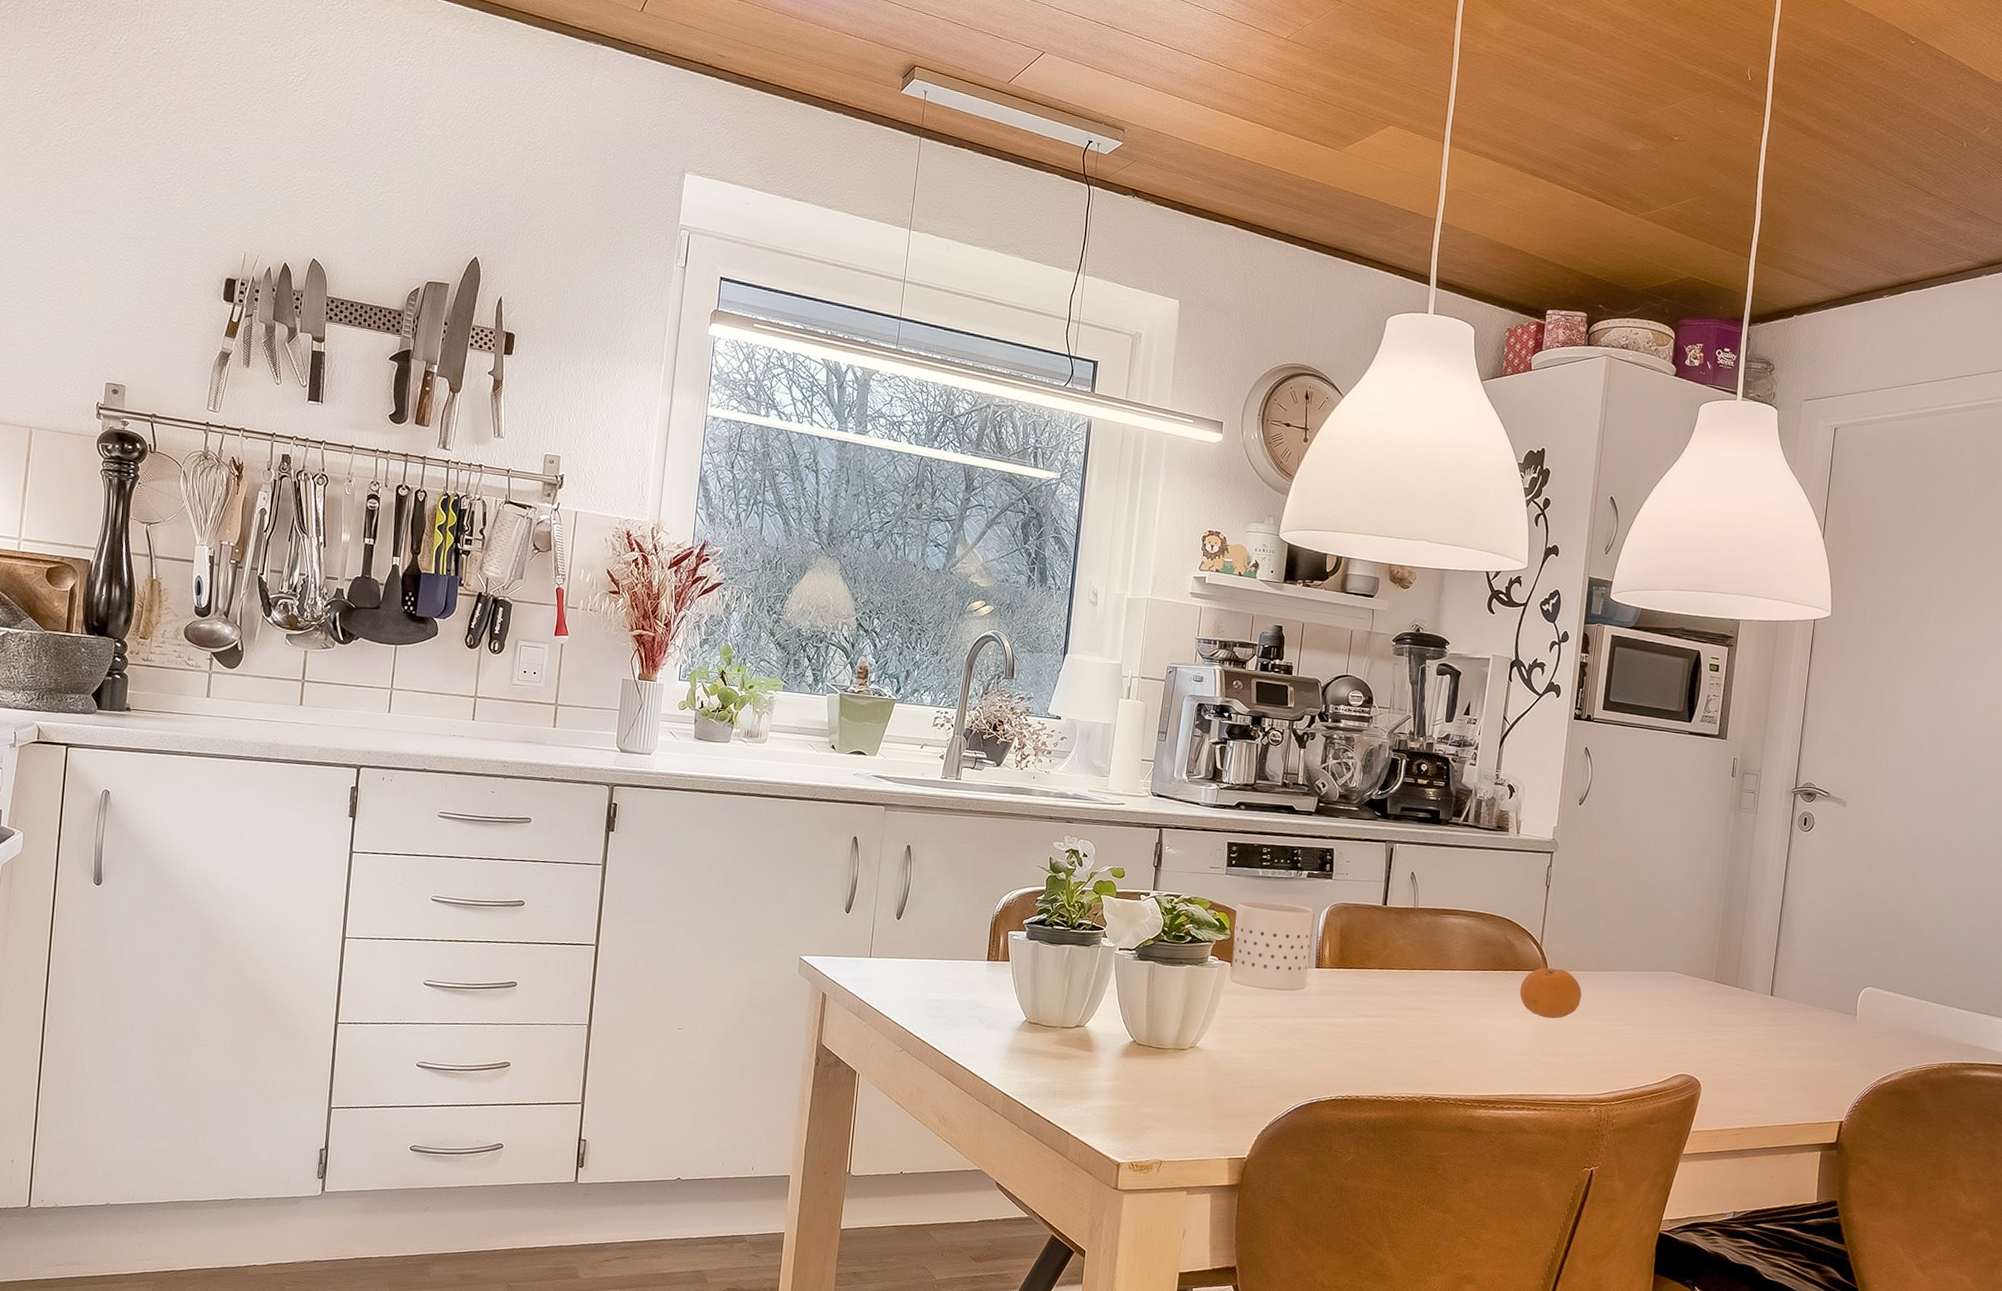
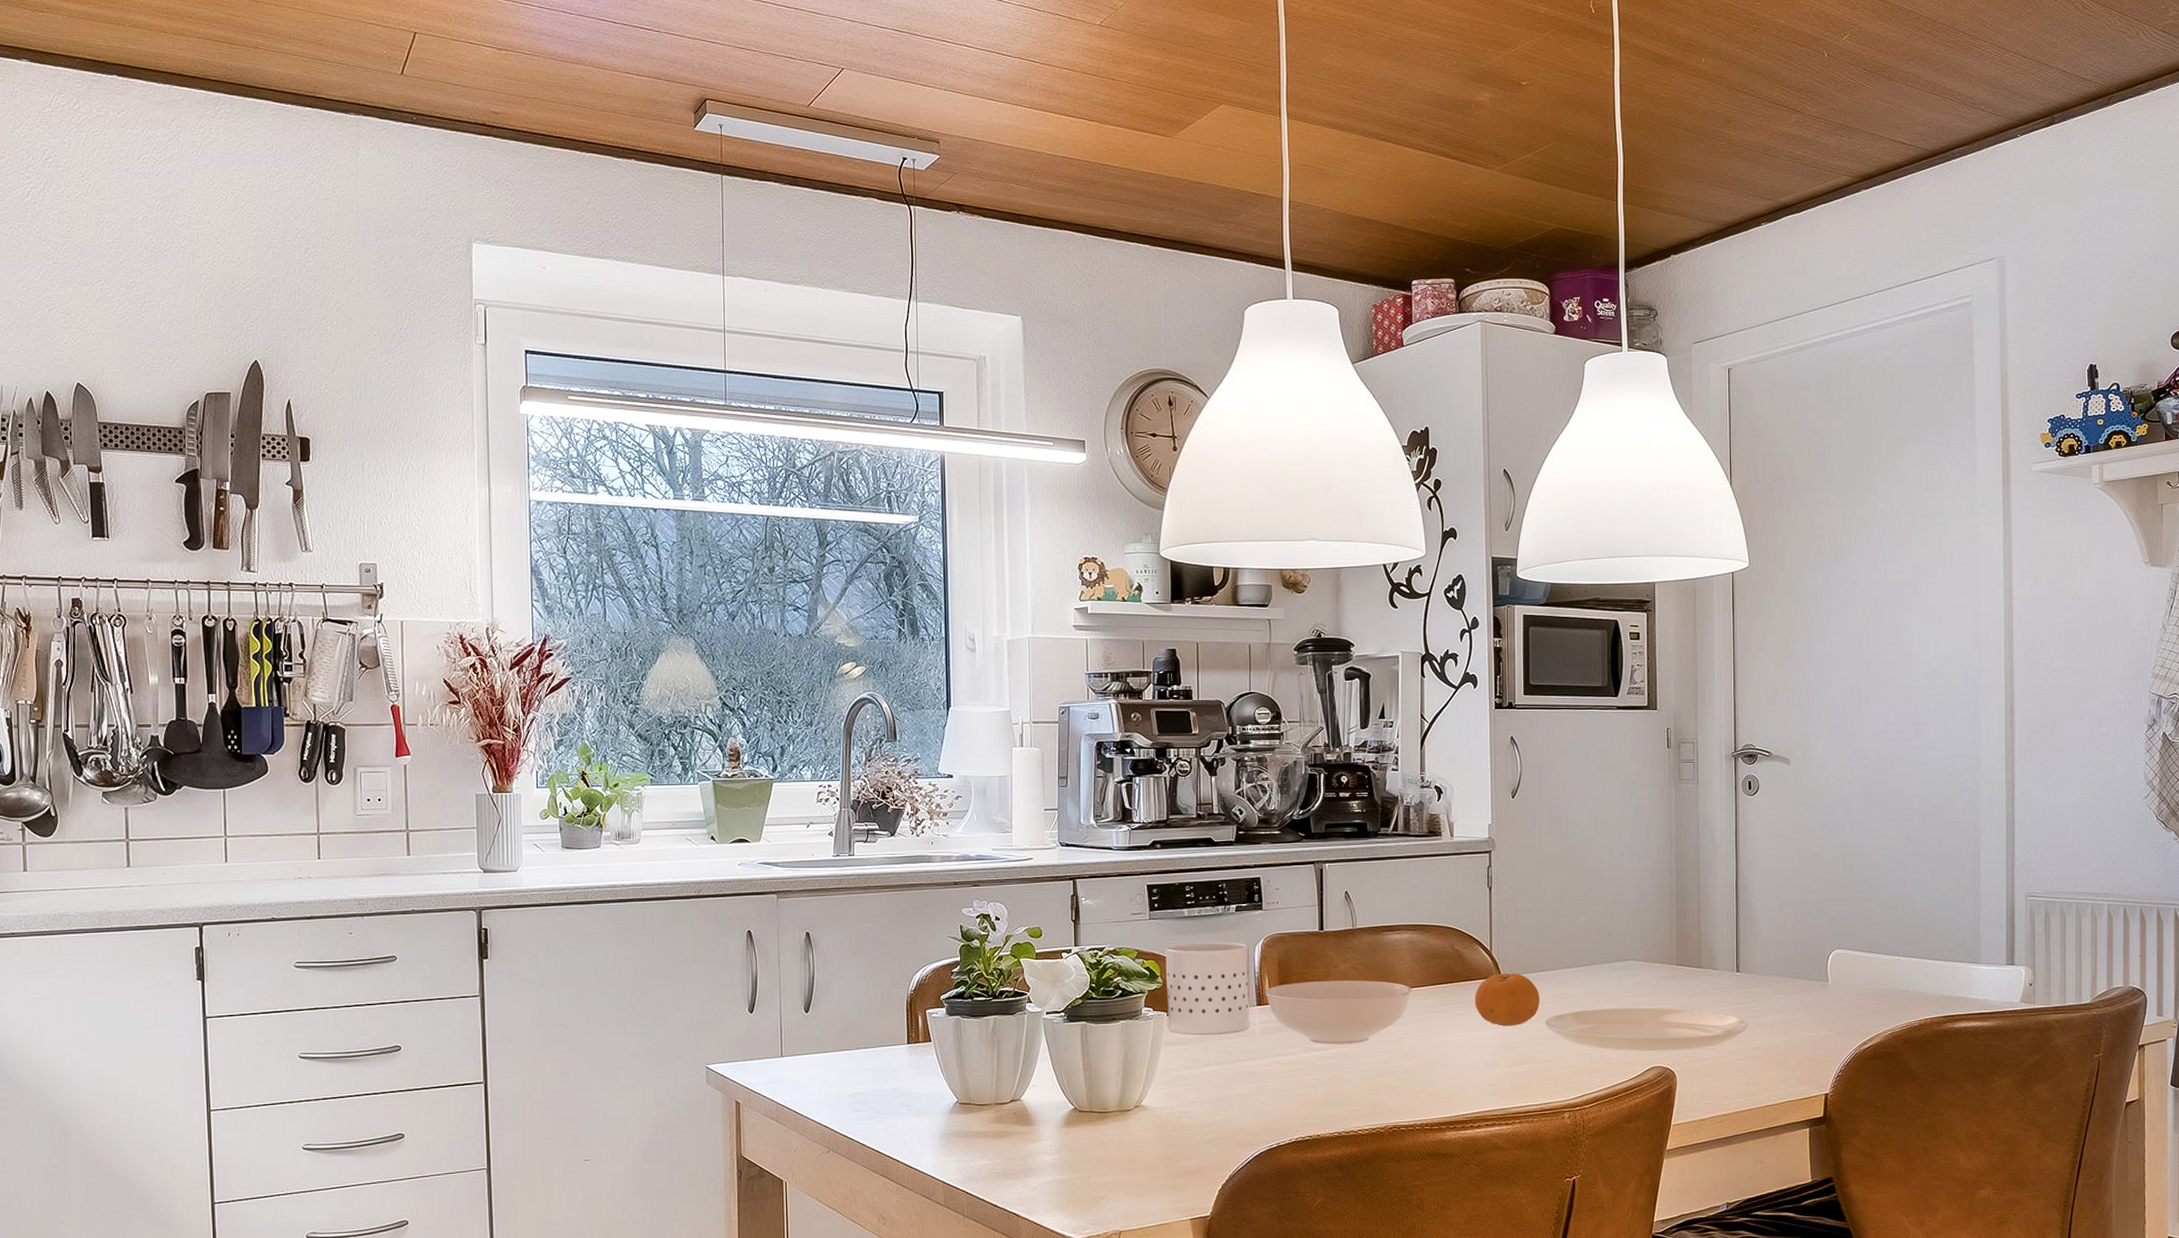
bowl: none [1324,951,1463,1016] -> present [1264,980,1412,1044]
plate: none [1583,1012,1776,1064] -> present [1545,1007,1749,1052]

